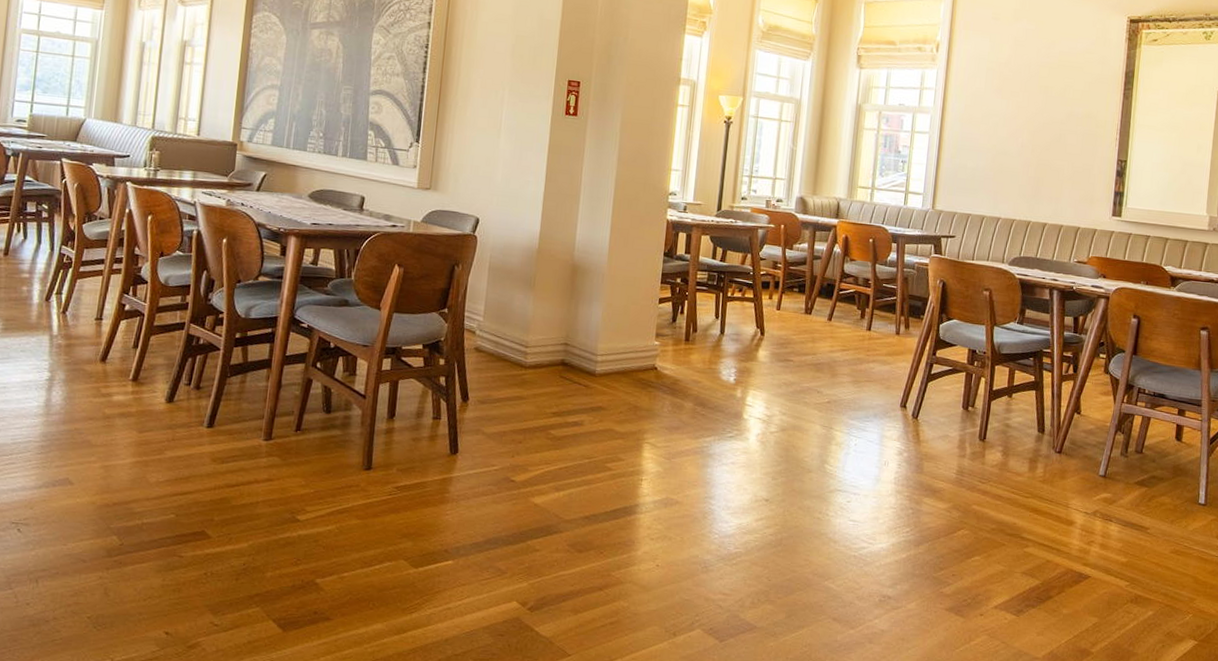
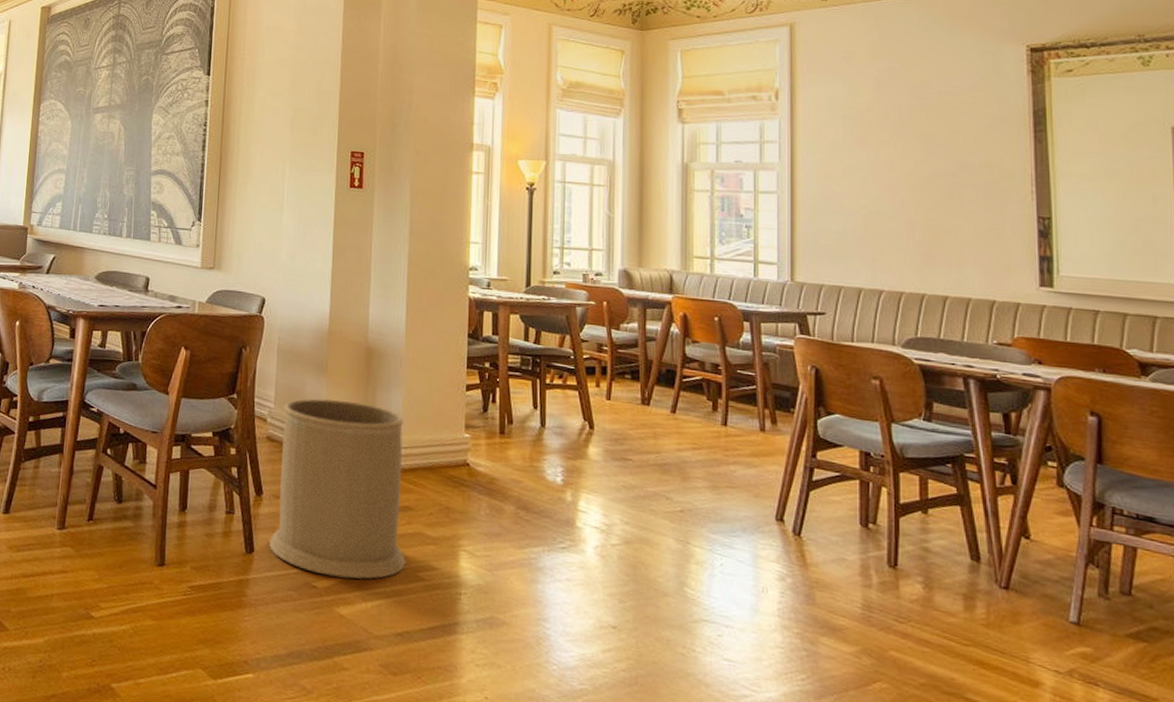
trash can: none [473,312,602,472] -> present [269,398,406,579]

